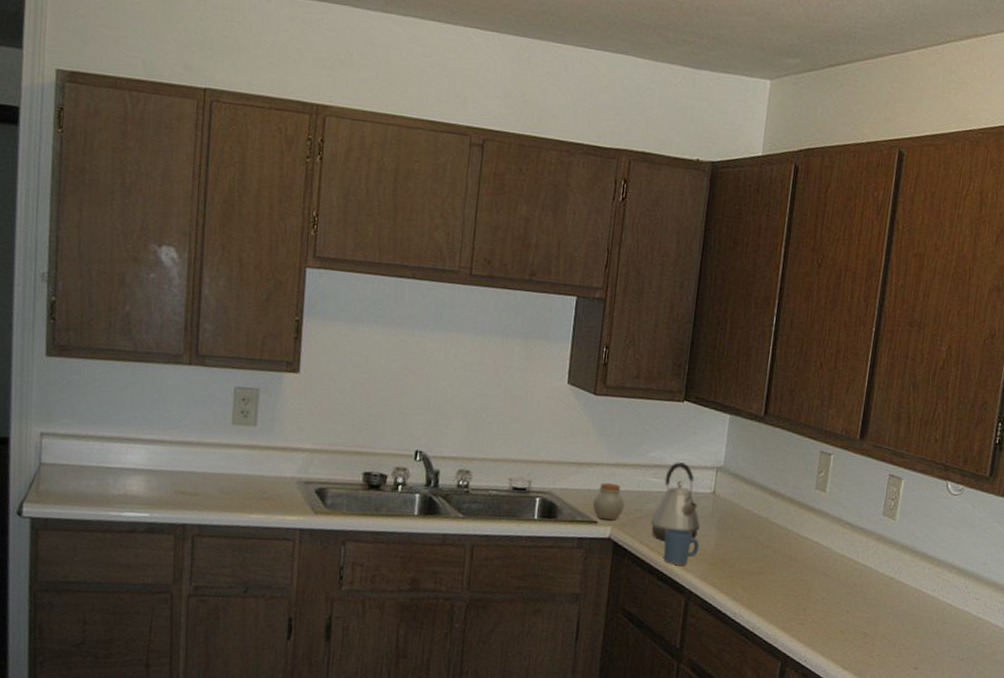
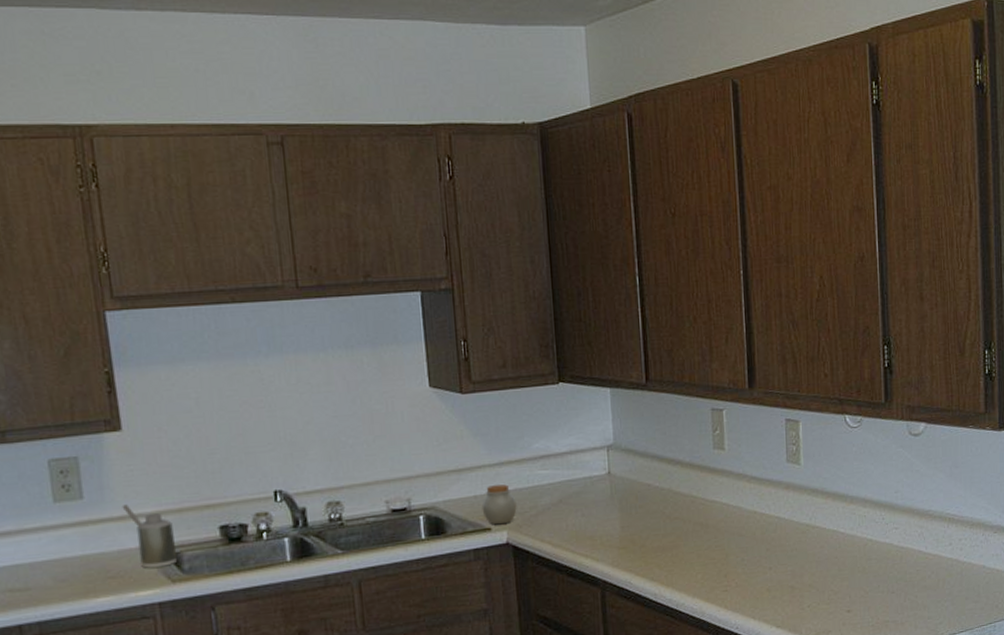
soap dispenser: none [286,437,325,499] -> present [122,504,178,569]
kettle: present [650,462,700,541] -> none [548,448,601,534]
mug: present [663,527,700,566] -> none [565,517,605,558]

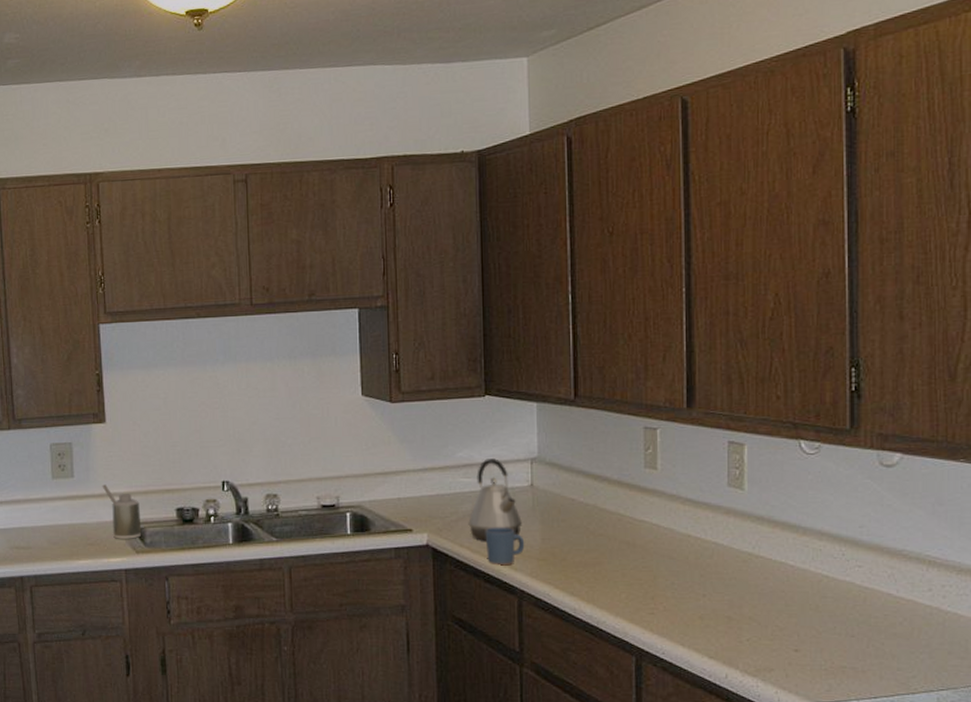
jar: present [481,484,517,525] -> none [404,489,438,527]
kettle: none [548,448,601,534] -> present [468,458,522,541]
mug: none [565,517,605,558] -> present [485,527,525,566]

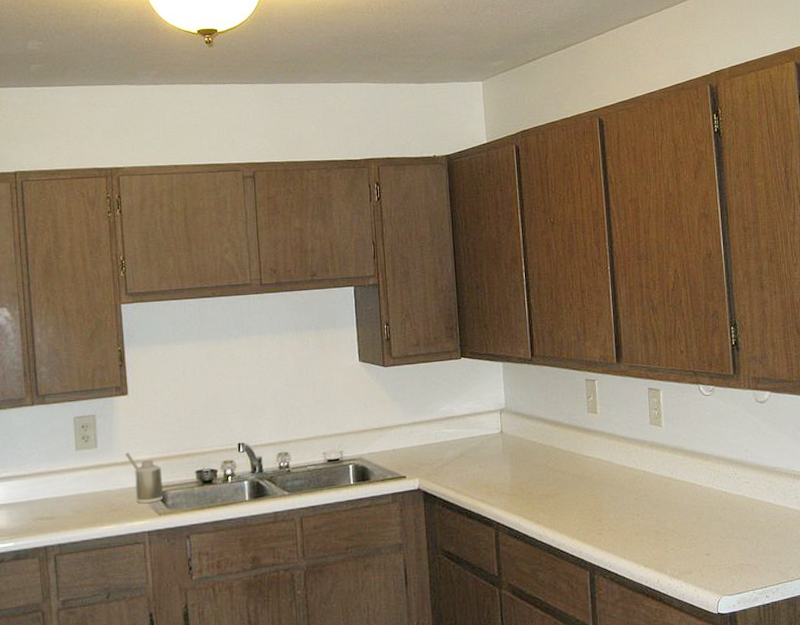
kettle: present [468,458,522,541] -> none [452,411,495,482]
mug: present [485,527,525,566] -> none [465,468,499,503]

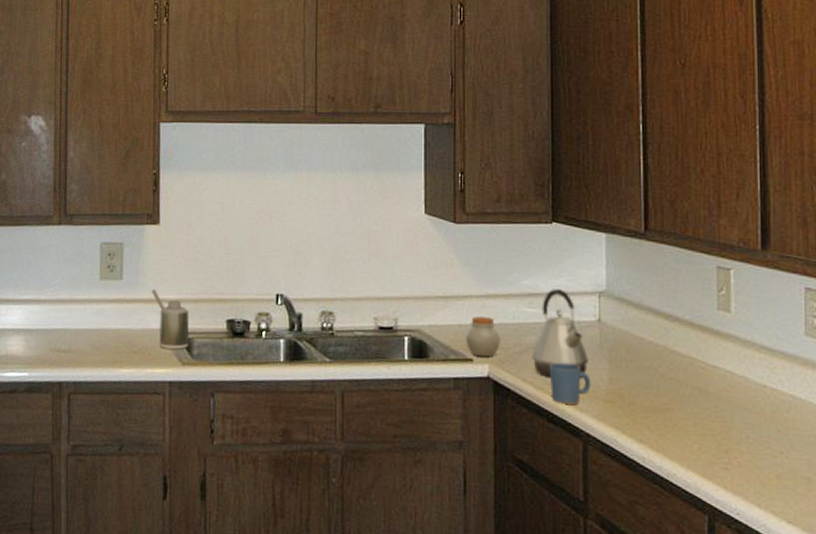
jar: none [398,440,427,474] -> present [465,316,500,358]
kettle: none [452,411,495,482] -> present [532,289,588,377]
mug: none [465,468,499,503] -> present [549,362,591,406]

